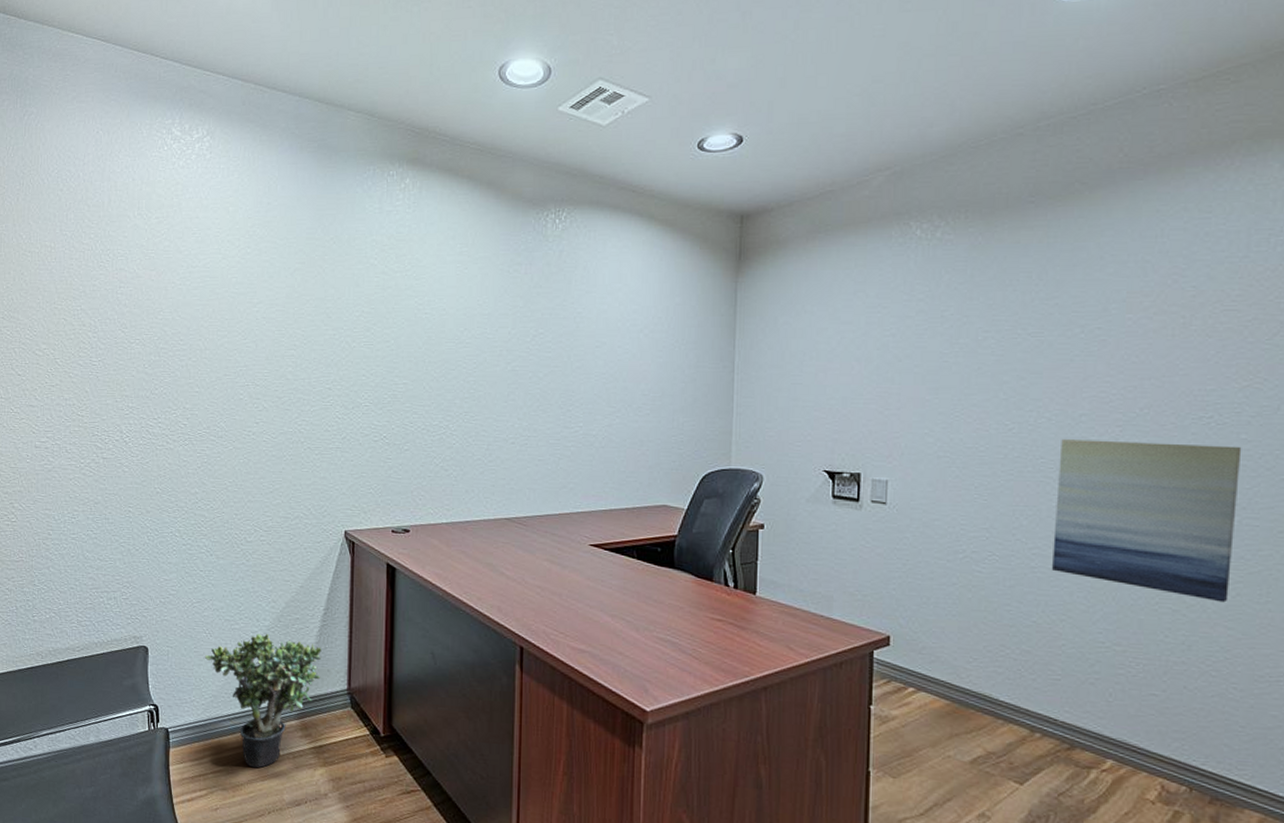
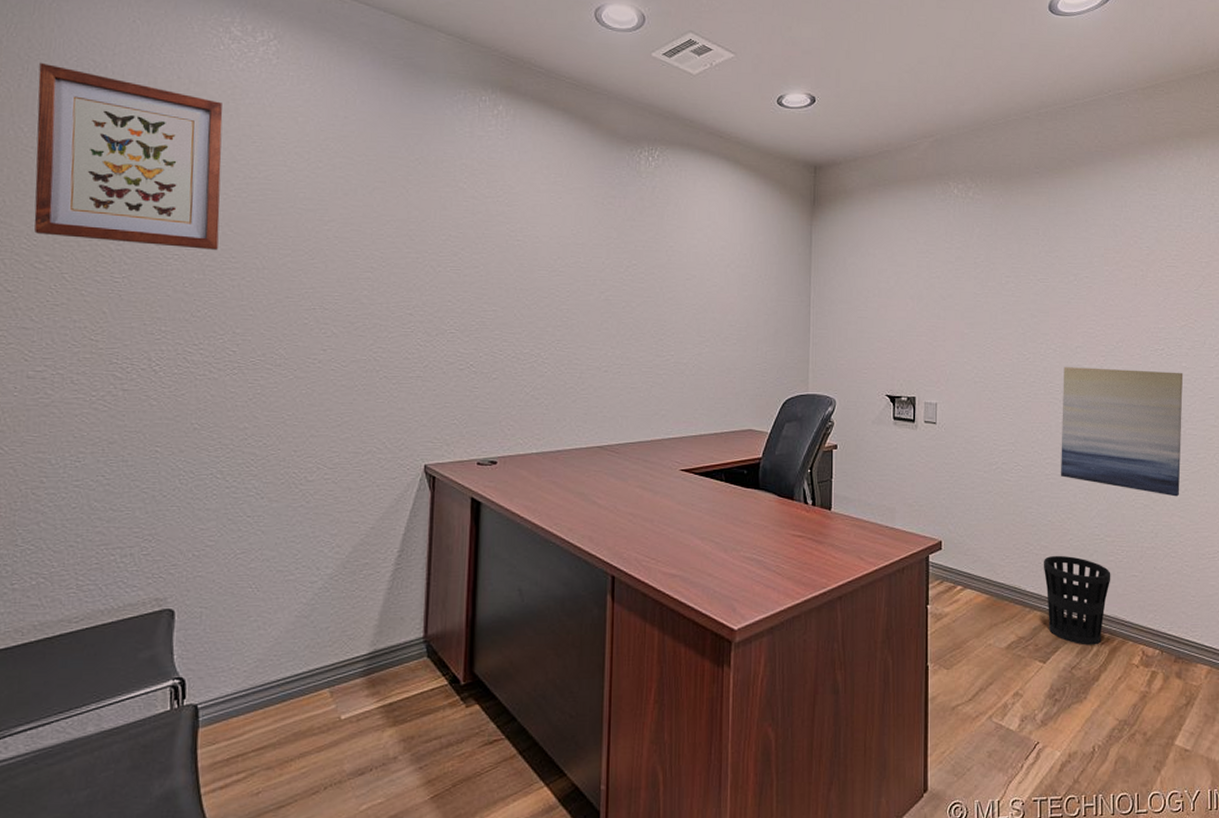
wall art: none [31,177,170,334] -> present [34,62,223,250]
potted plant: present [204,633,322,768] -> none [248,582,394,739]
wastebasket: none [1023,662,1120,772] -> present [1043,555,1111,646]

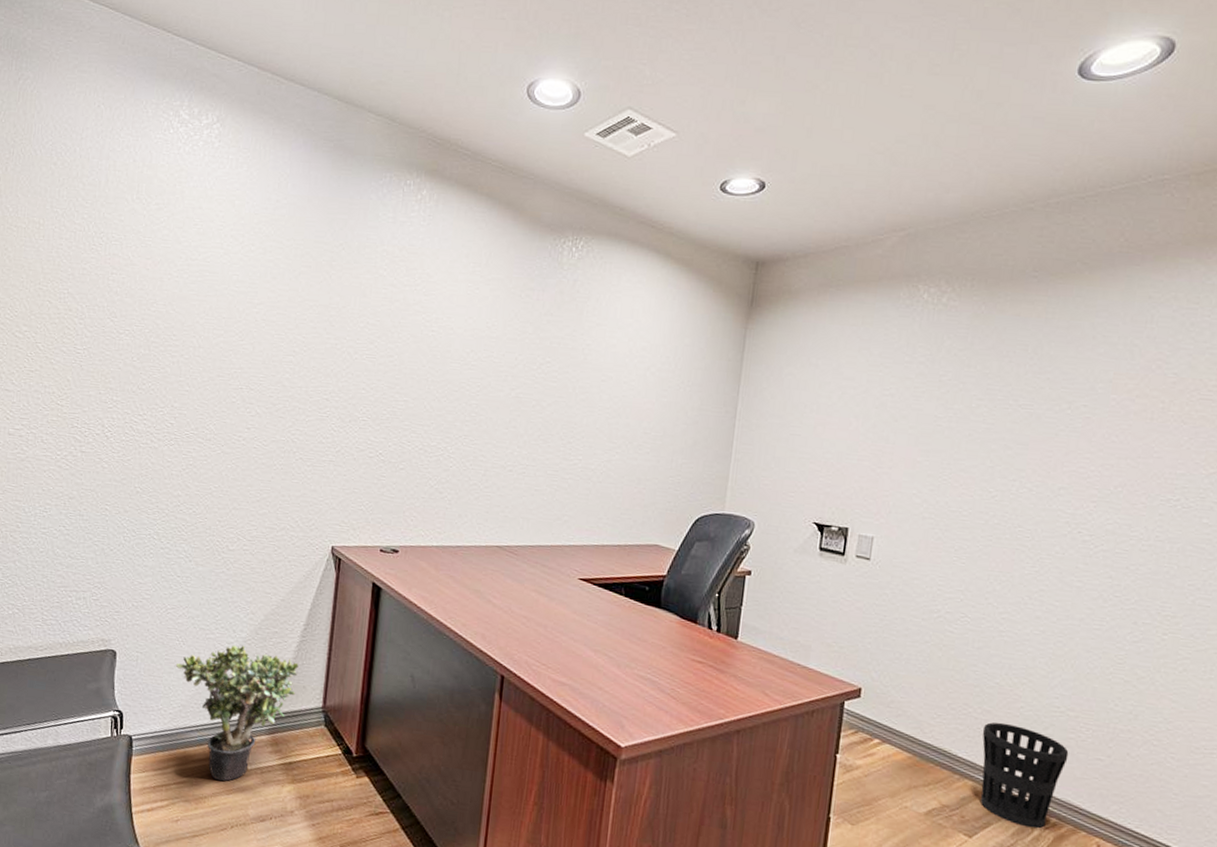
wall art: present [34,62,223,250] -> none [16,147,170,327]
potted plant: none [248,582,394,739] -> present [175,645,299,782]
wall art: present [1060,367,1184,497] -> none [1017,510,1203,677]

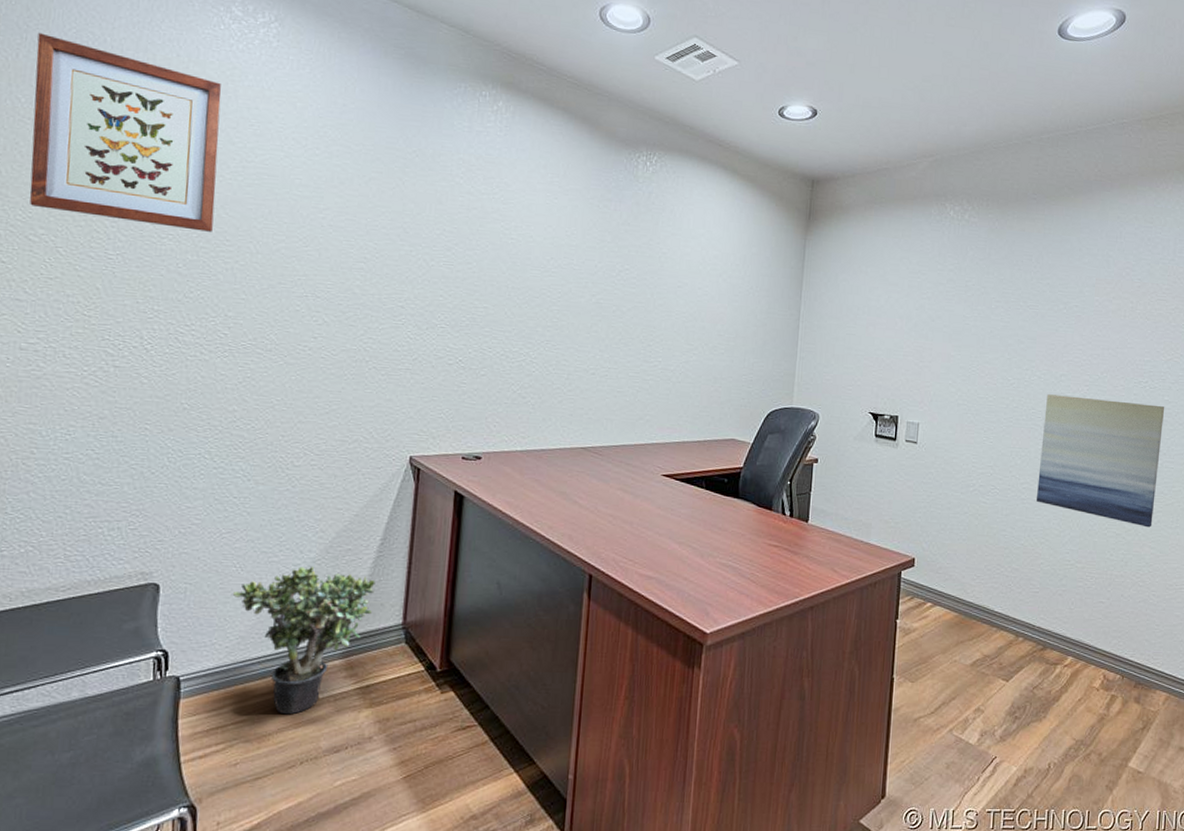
wall art: none [16,147,170,327] -> present [29,32,221,232]
wastebasket: present [980,722,1069,829] -> none [1012,578,1079,667]
wall art: none [1017,510,1203,677] -> present [1036,394,1165,528]

